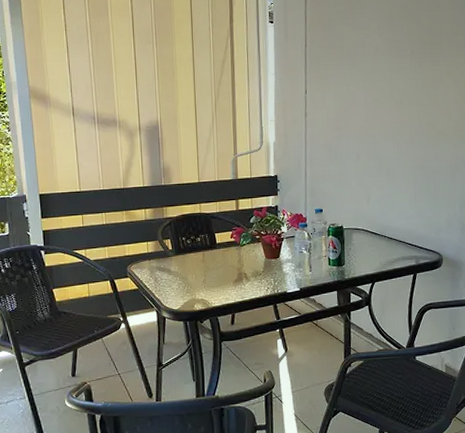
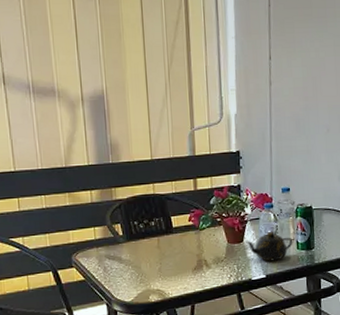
teapot: none [282,248,325,276] -> present [246,231,293,262]

